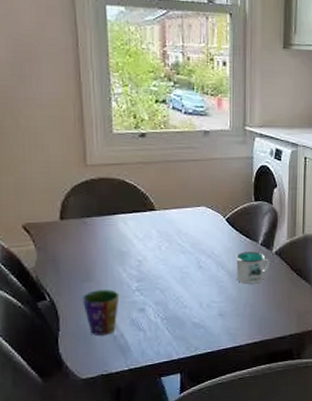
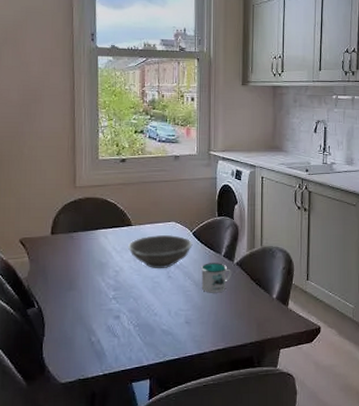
cup: present [81,290,120,335] -> none [65,298,98,341]
bowl: none [151,220,226,259] -> present [127,234,193,269]

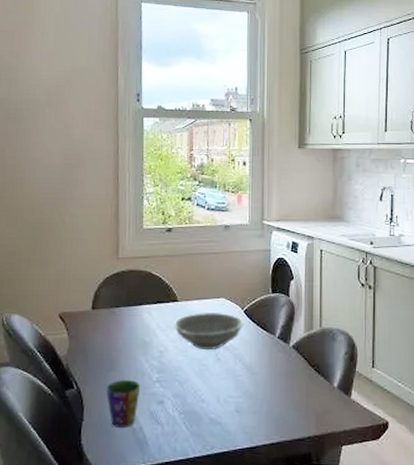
cup: none [65,298,98,341] -> present [105,380,141,427]
mug: present [200,263,232,293] -> none [252,345,288,379]

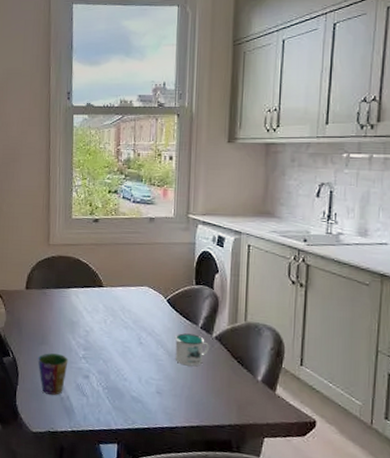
bowl: present [173,312,244,351] -> none [98,299,167,334]
mug: none [252,345,288,379] -> present [174,333,210,367]

